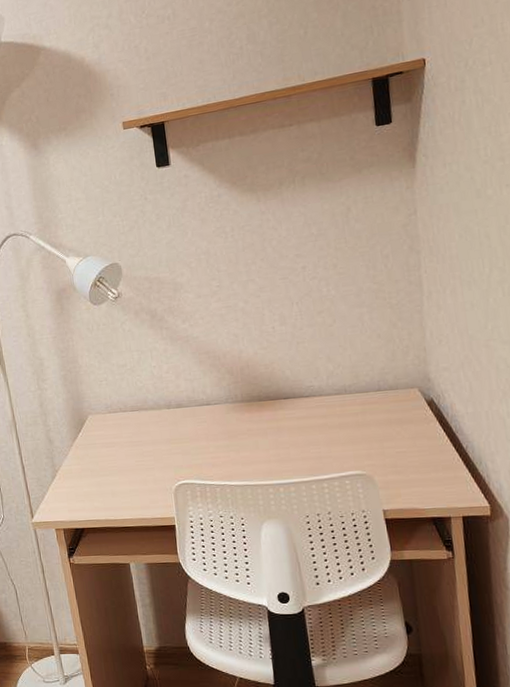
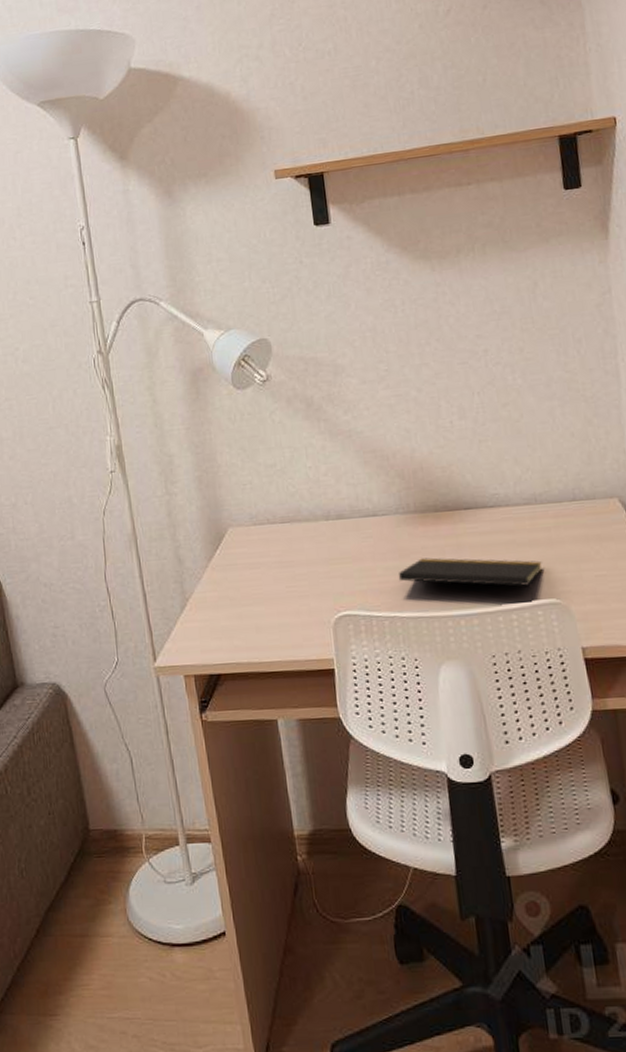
notepad: none [227,438,351,473] -> present [398,557,543,602]

